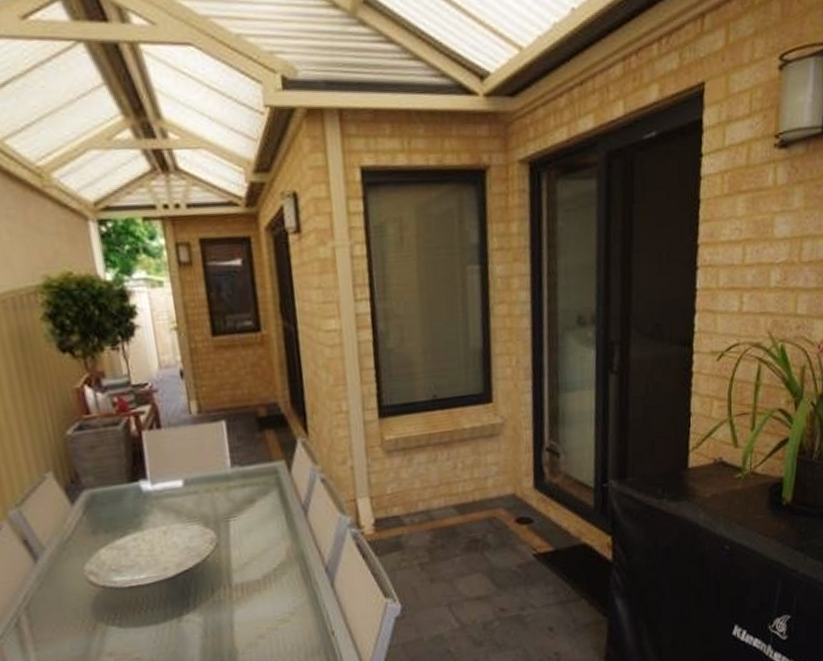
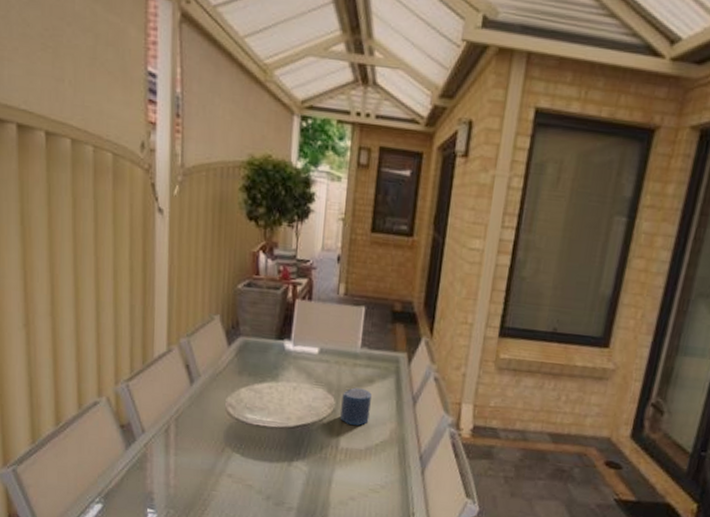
candle: none [222,511,260,556] -> present [340,387,372,426]

